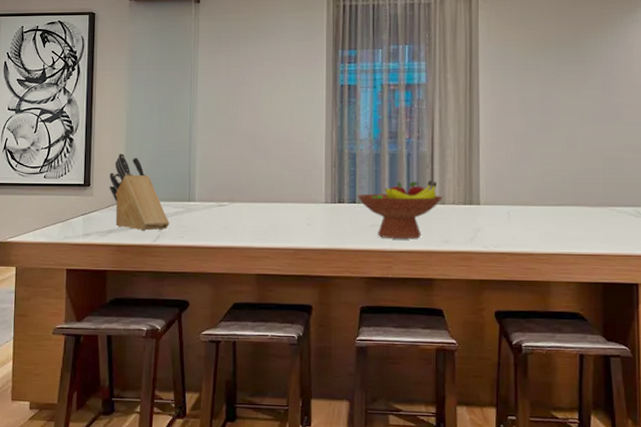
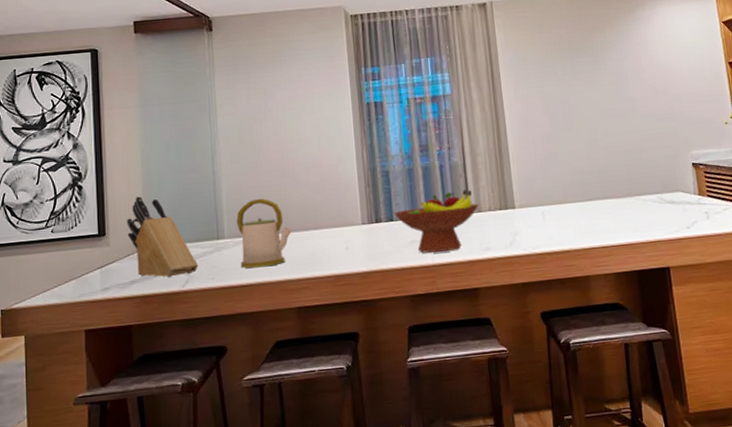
kettle: none [207,167,258,232] -> present [236,198,292,268]

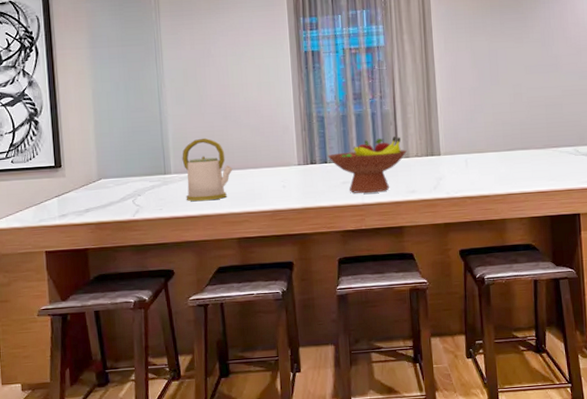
knife block: present [127,196,198,277] -> none [80,132,147,207]

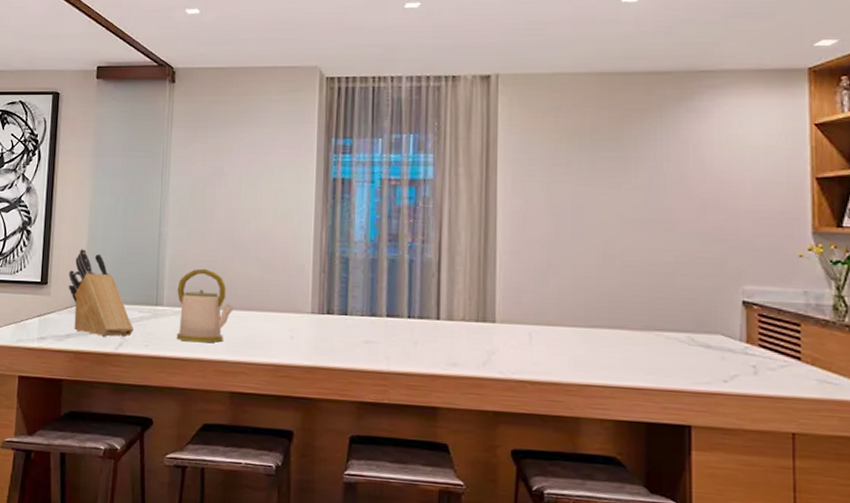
knife block: none [80,132,147,207] -> present [68,249,133,338]
fruit bowl: present [327,135,407,194] -> none [348,291,451,360]

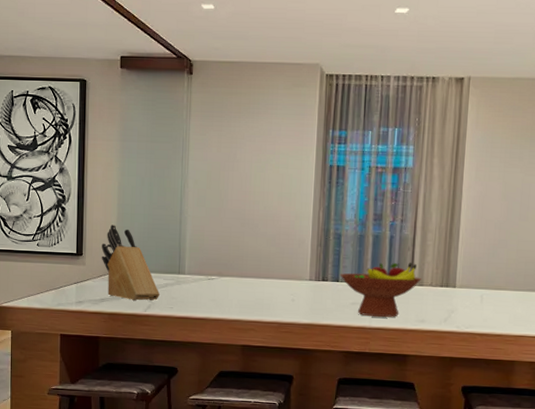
kettle: present [176,268,234,342] -> none [196,242,245,305]
fruit bowl: none [348,291,451,360] -> present [340,262,421,318]

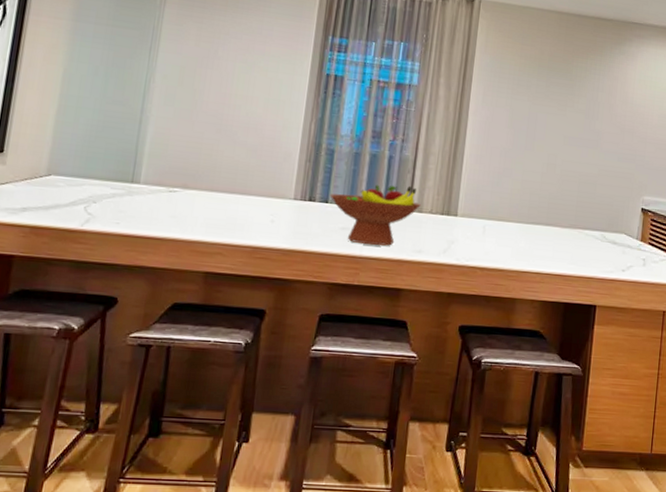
knife block: present [101,225,160,302] -> none [28,118,104,214]

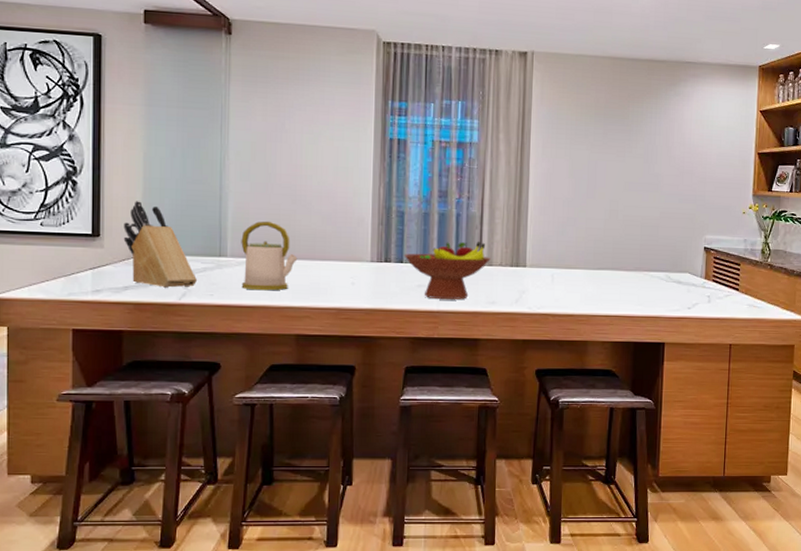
knife block: none [28,118,104,214] -> present [123,201,197,288]
kettle: none [151,149,216,223] -> present [241,221,298,290]

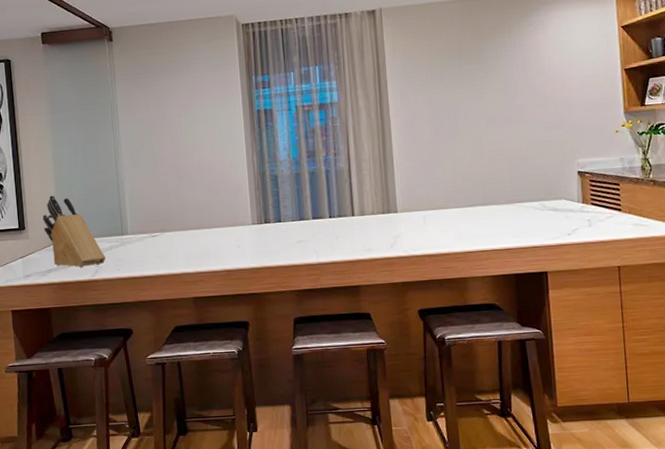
kettle: present [241,221,298,290] -> none [138,198,188,261]
fruit bowl: present [404,241,490,300] -> none [281,193,362,253]

